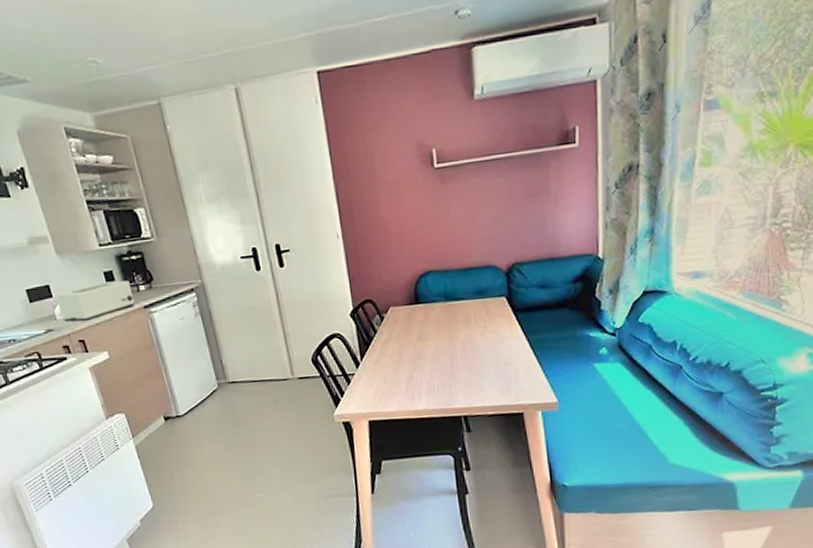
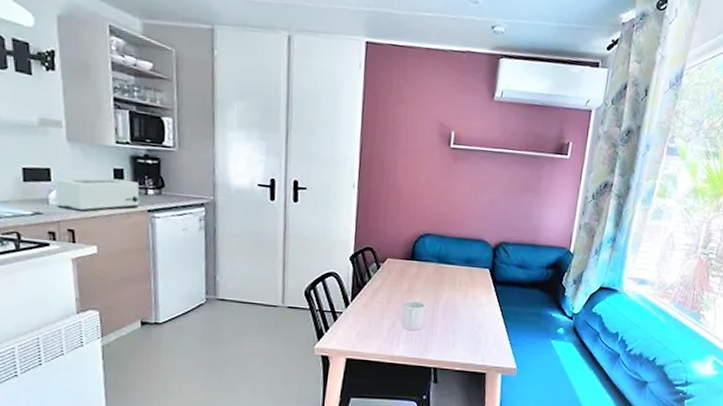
mug: none [415,346,444,381] -> present [400,299,426,331]

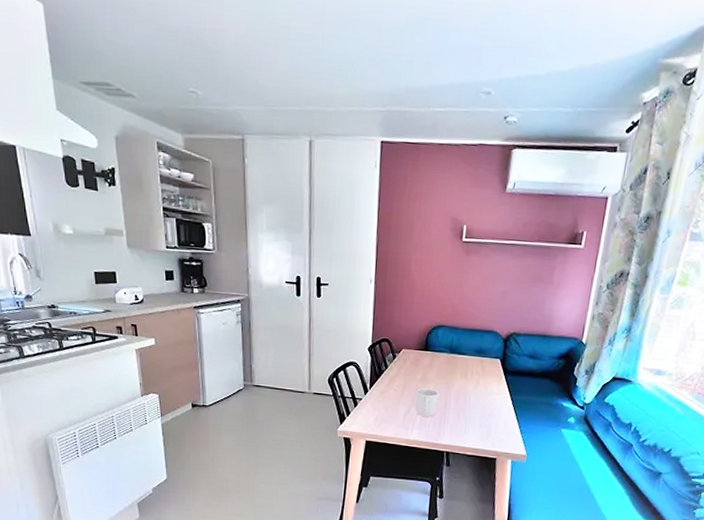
toaster: present [54,178,140,213] -> none [119,279,187,310]

